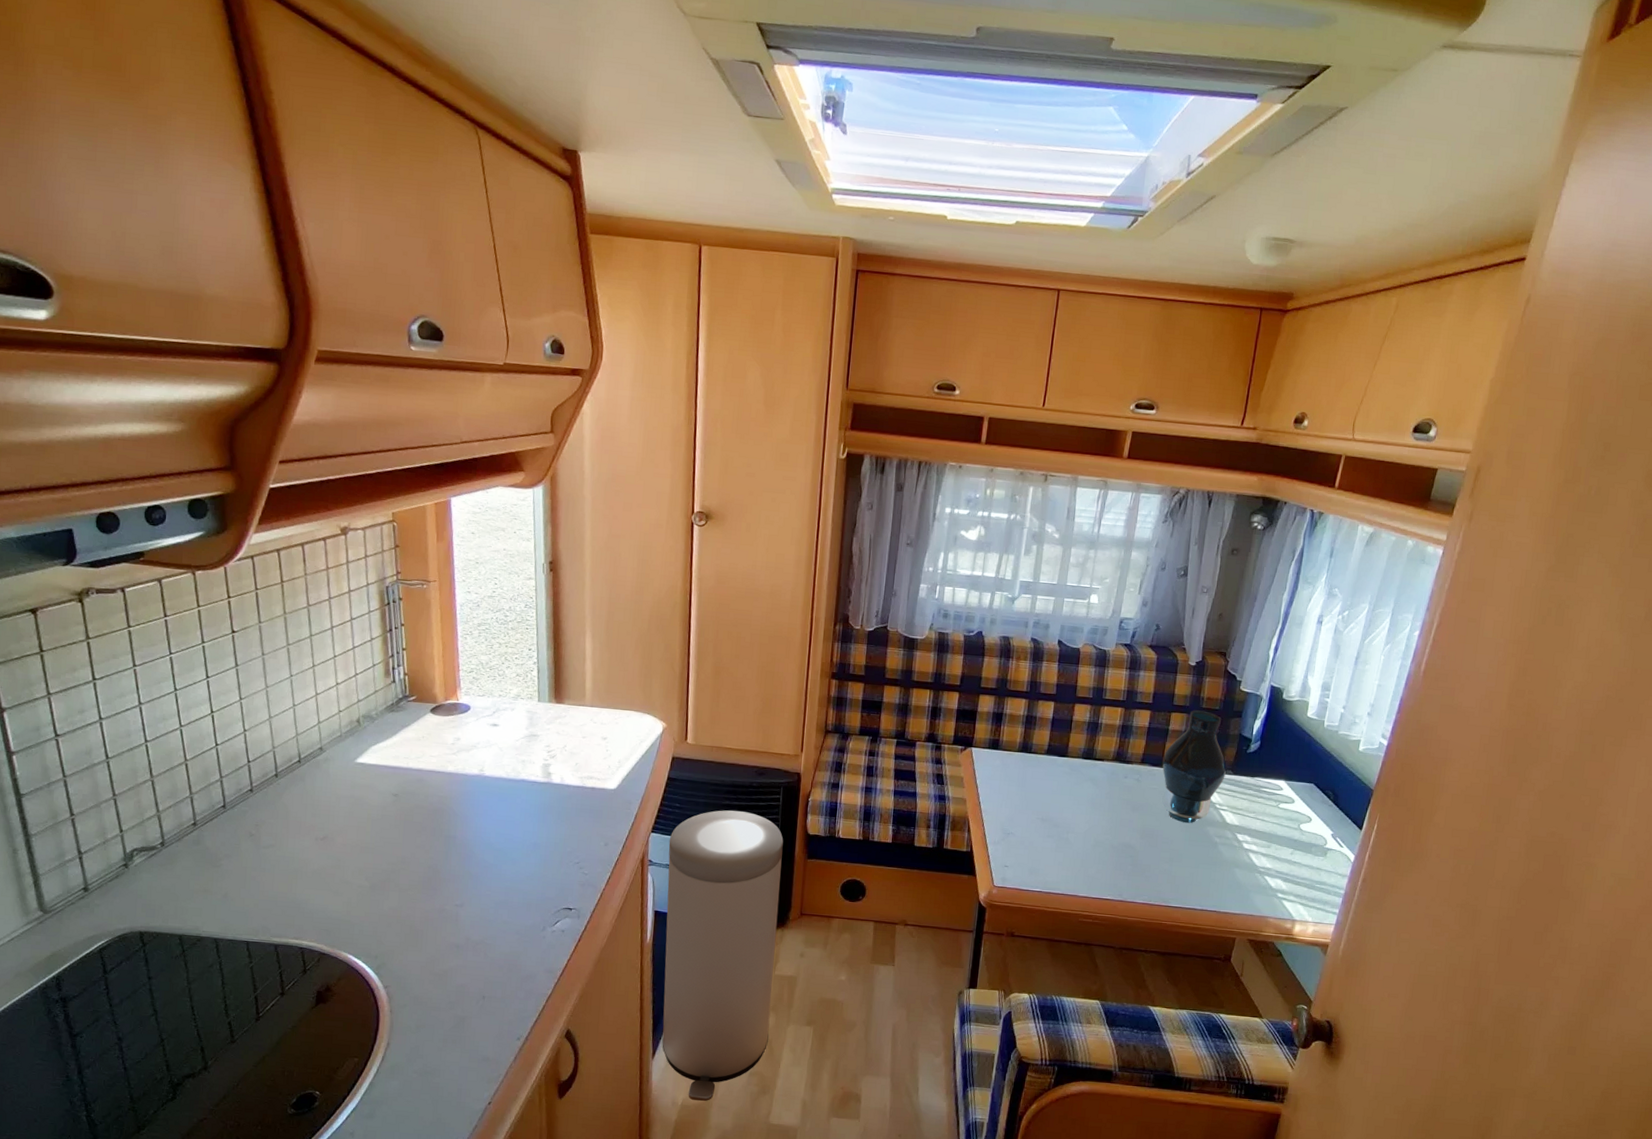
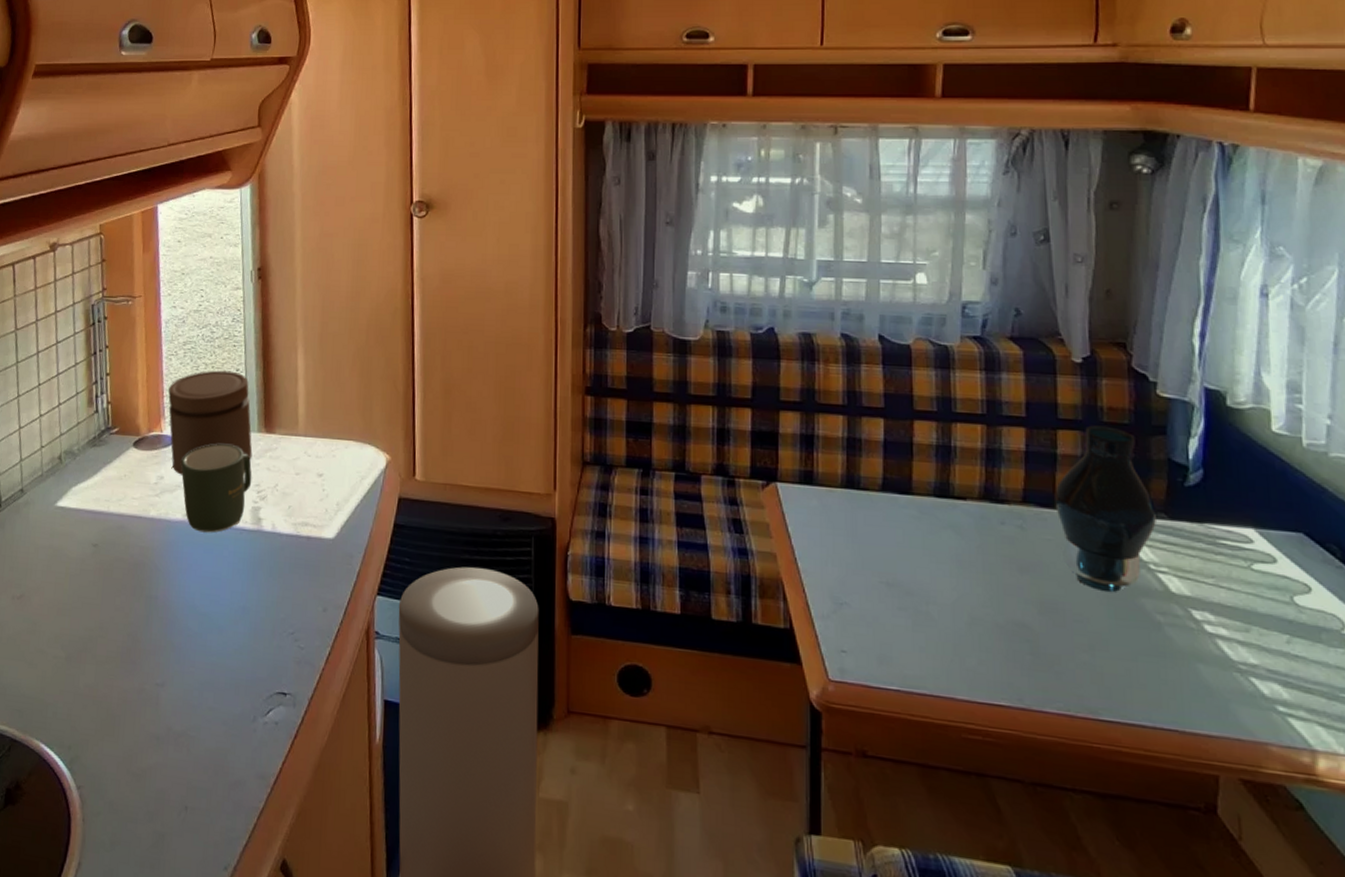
jar: none [463,649,544,737] -> present [168,370,253,475]
mug: none [477,711,543,785] -> present [181,444,252,533]

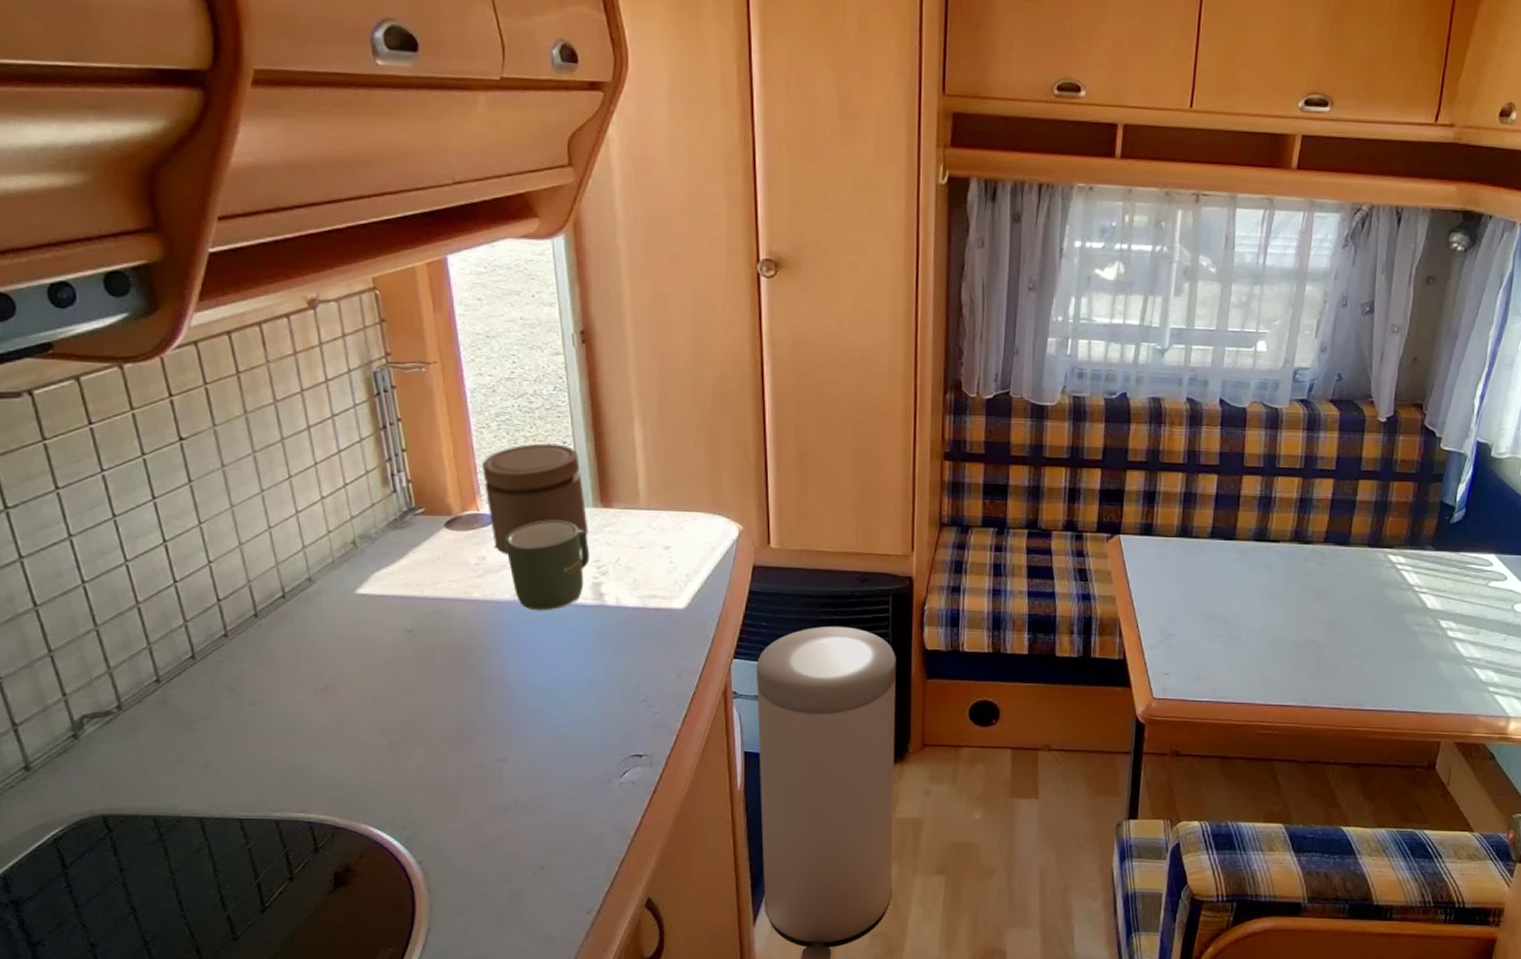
vase: present [1054,425,1156,593] -> none [1349,475,1426,611]

